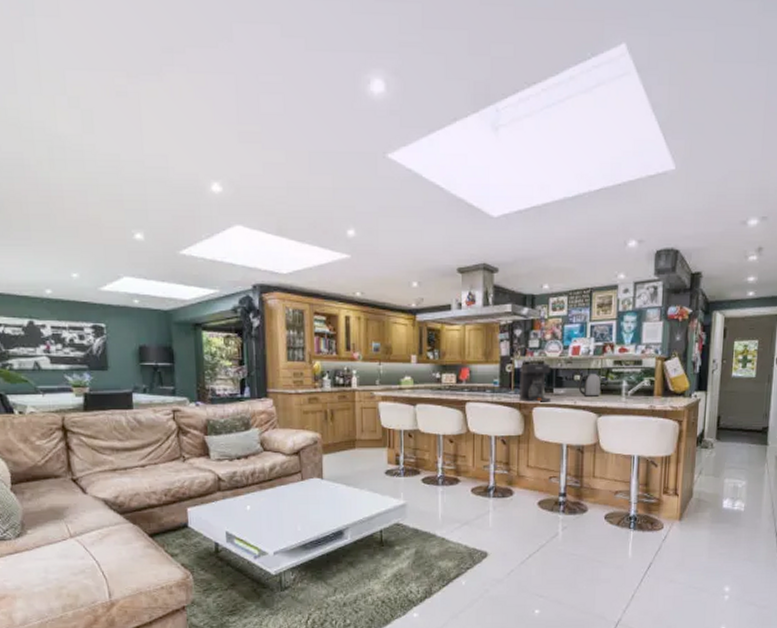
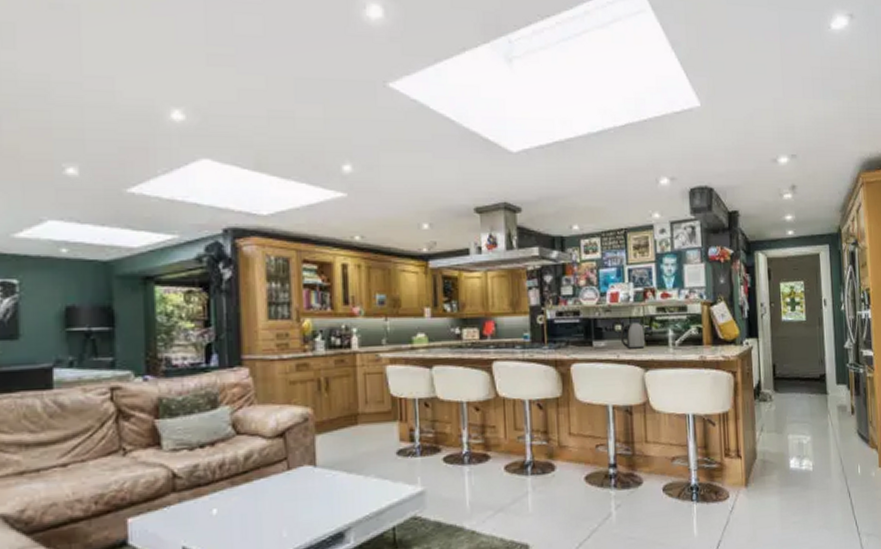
coffee maker: present [518,363,551,402] -> none [553,313,591,359]

